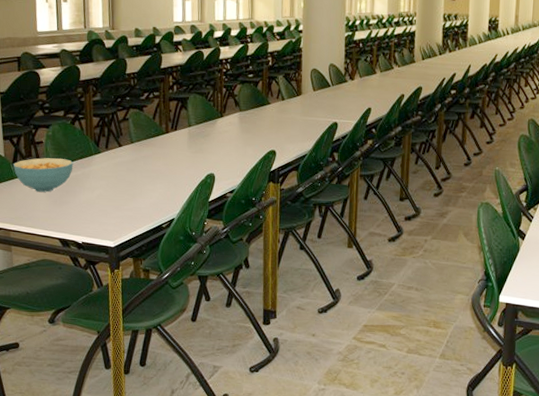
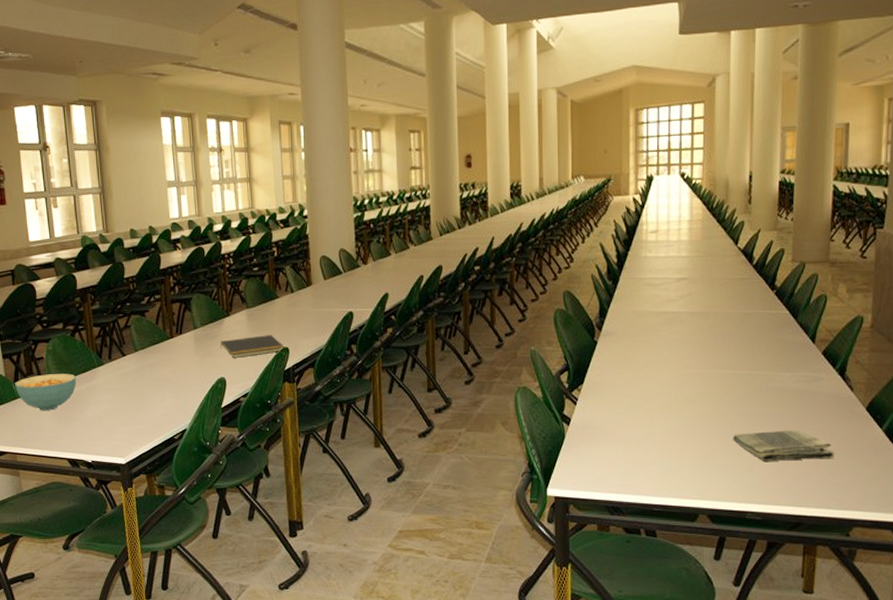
notepad: none [212,137,272,156] -> present [220,335,285,358]

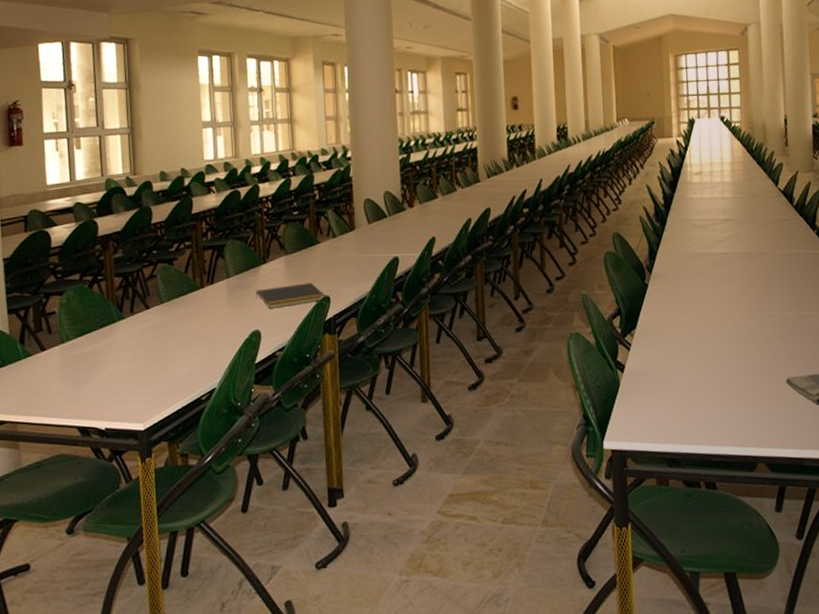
cereal bowl: present [14,374,77,411] -> none [19,330,93,372]

